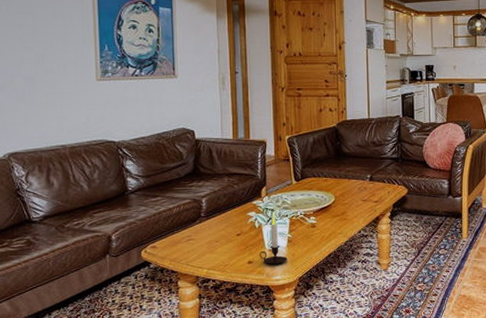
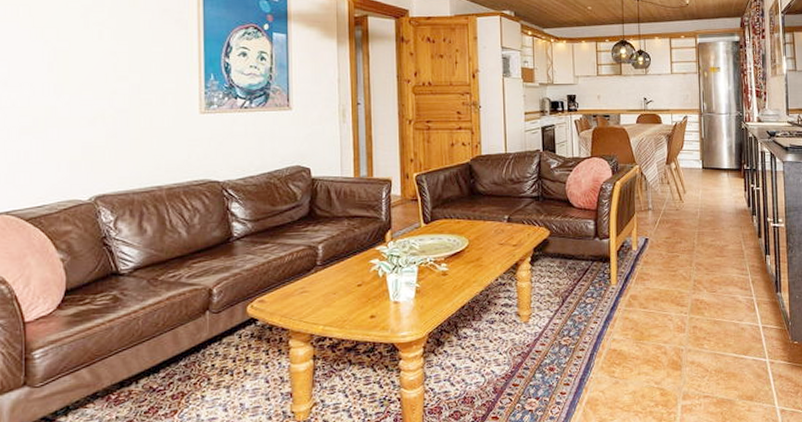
candle: present [259,212,287,265] -> none [383,259,415,319]

